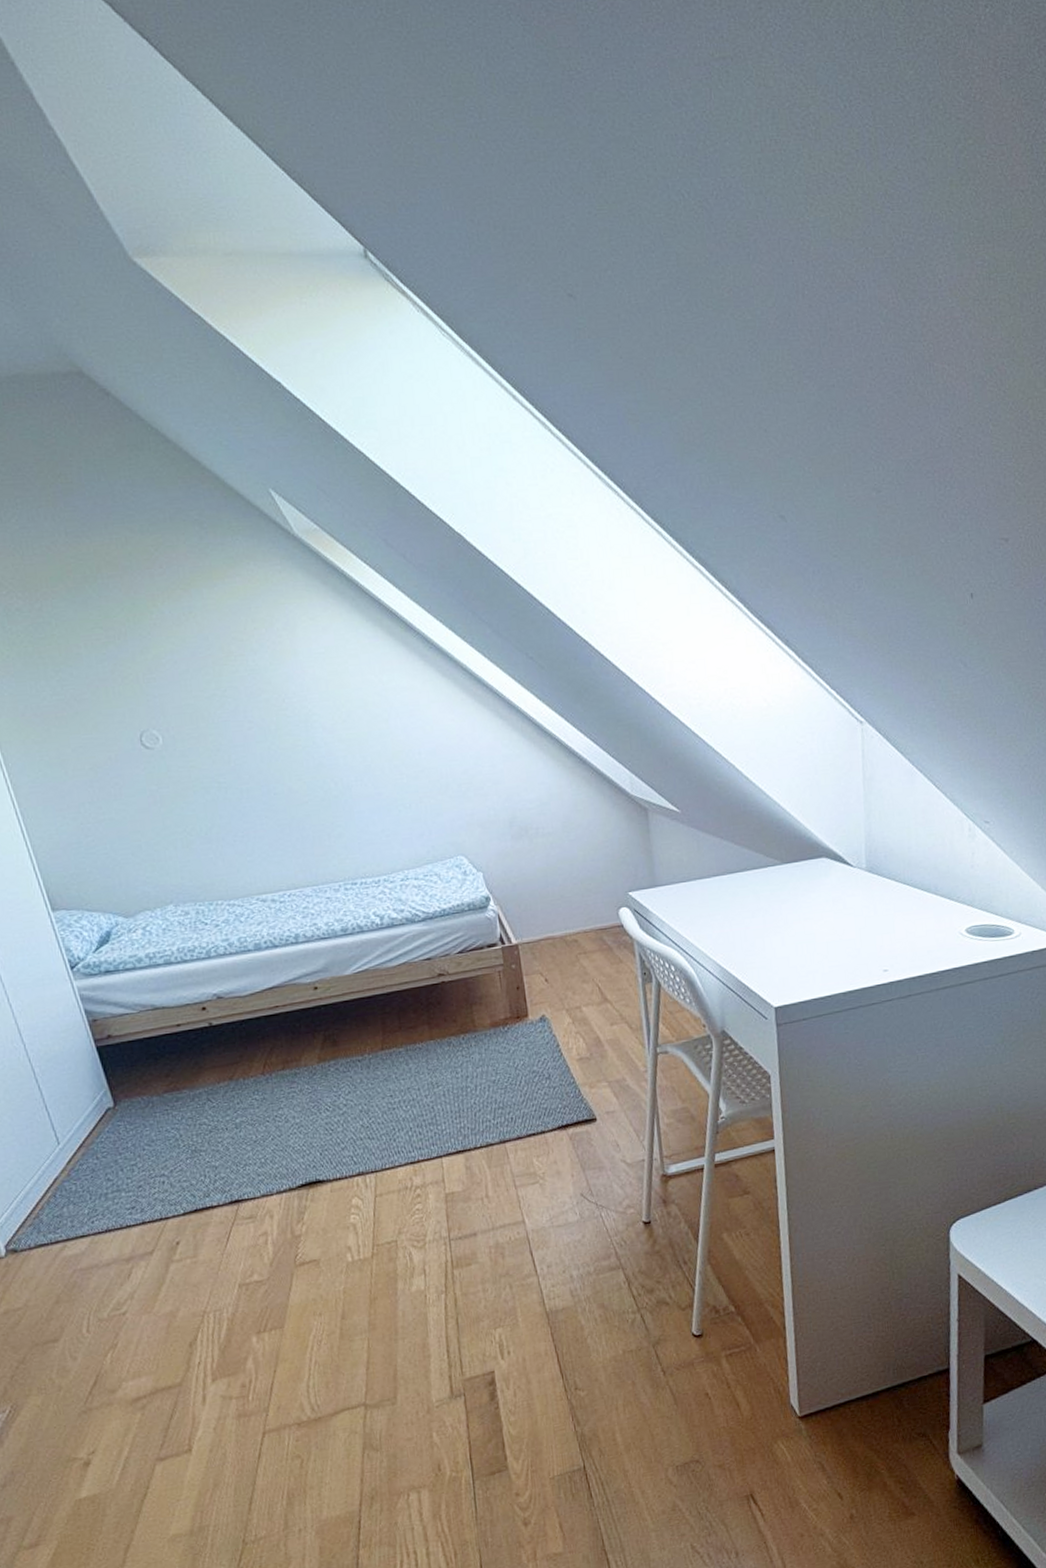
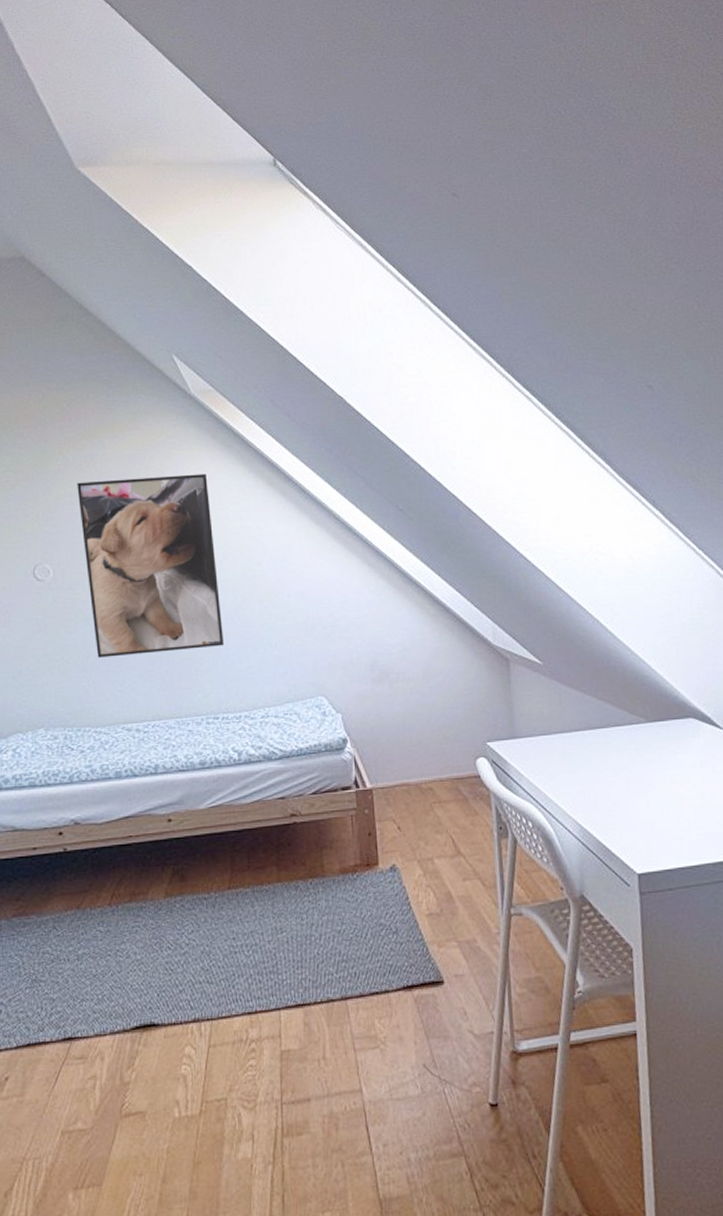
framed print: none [177,624,355,828] -> present [77,473,224,658]

